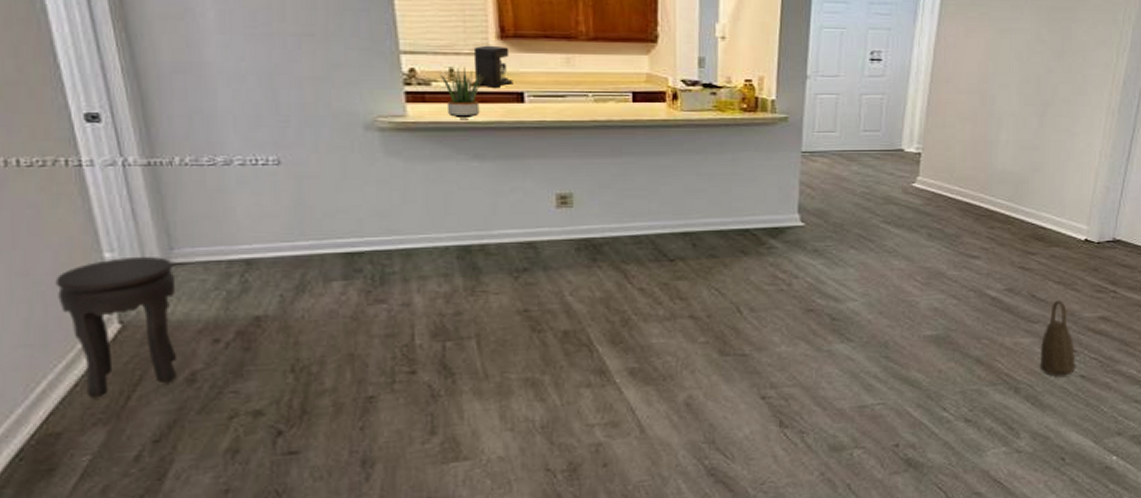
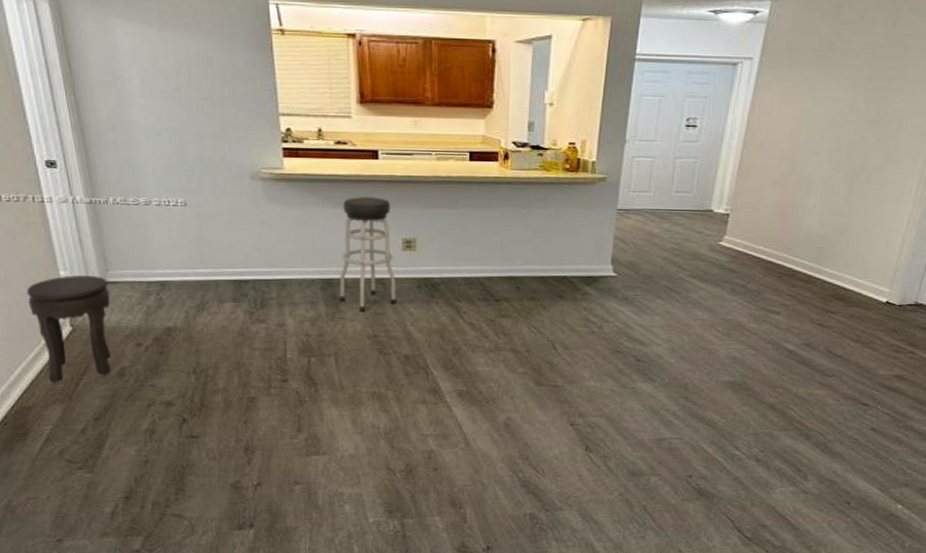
potted plant: present [439,67,484,119] -> none [310,127,346,172]
coffee maker: present [473,45,513,87] -> none [338,109,370,146]
bar stool: none [480,147,551,282] -> present [339,197,397,312]
basket: present [1040,300,1076,377] -> none [831,357,868,428]

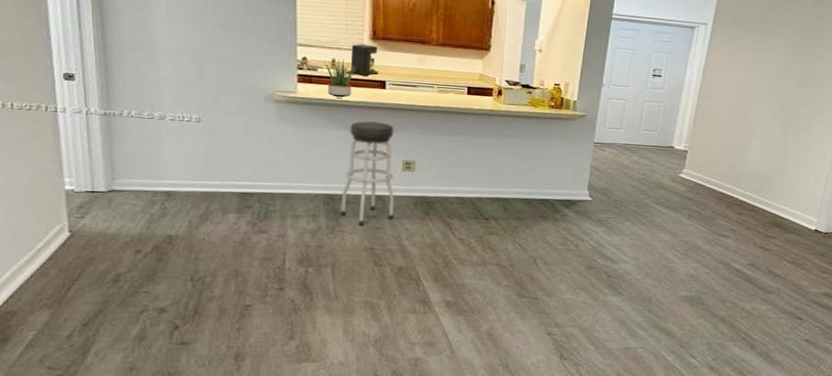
side table: present [26,275,112,383] -> none [27,182,114,288]
potted plant: none [310,127,346,172] -> present [324,59,357,98]
coffee maker: none [338,109,370,146] -> present [350,43,379,76]

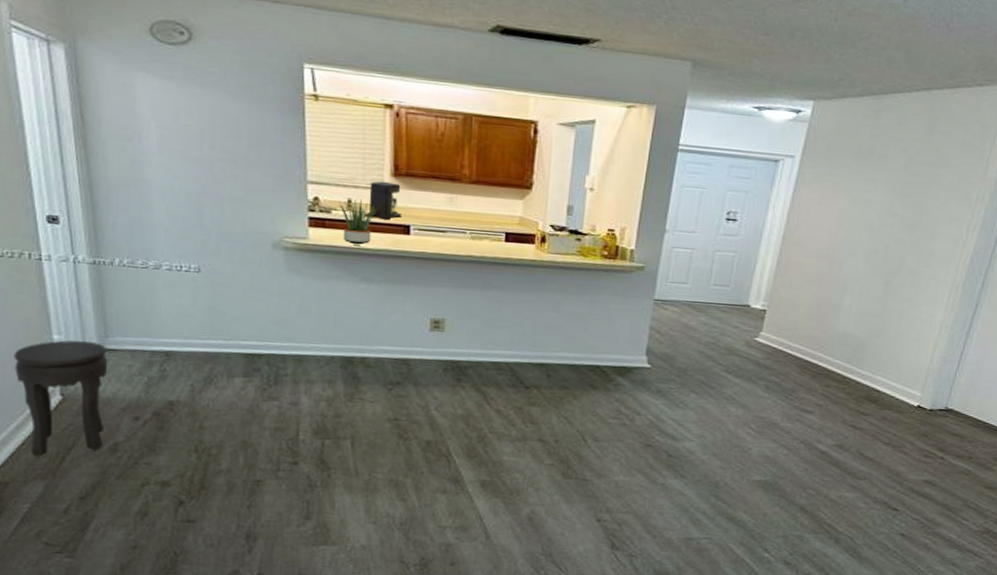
side table: none [27,182,114,288] -> present [13,340,108,457]
bar stool: present [340,121,395,226] -> none [360,272,422,393]

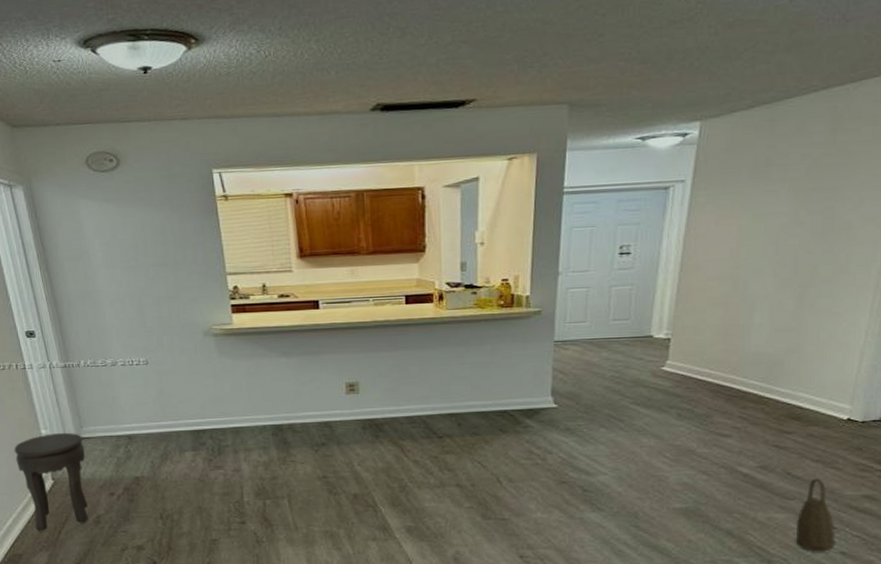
potted plant: present [339,199,377,245] -> none [255,282,288,324]
coffee maker: present [369,181,402,220] -> none [280,263,311,298]
basket: none [861,460,898,533] -> present [795,478,836,552]

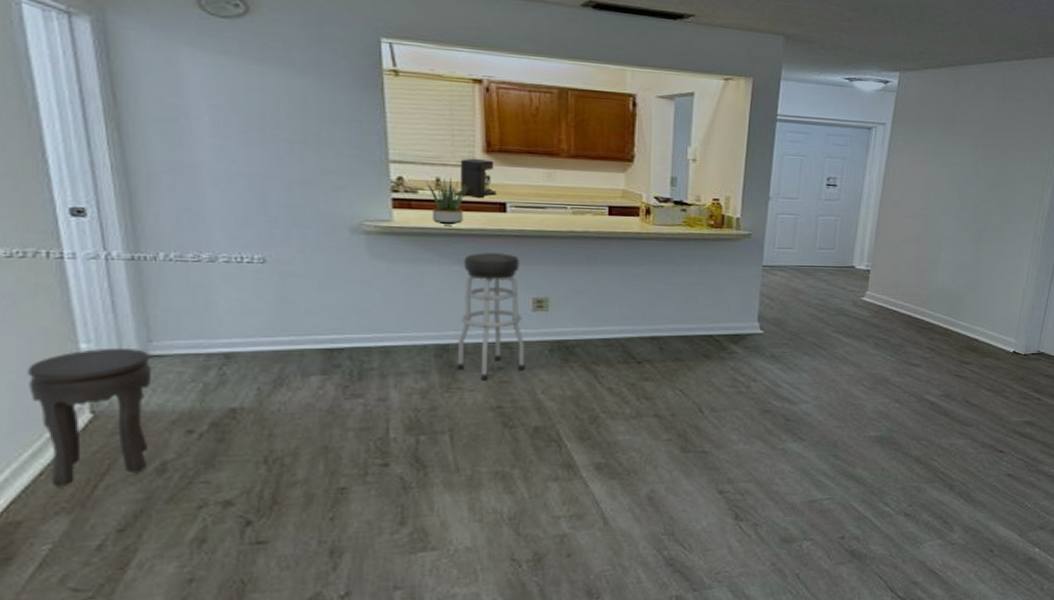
potted plant: none [255,282,288,324] -> present [426,177,469,226]
coffee maker: none [280,263,311,298] -> present [459,158,497,198]
bar stool: none [289,345,343,454] -> present [457,253,525,380]
basket: present [795,478,836,552] -> none [972,406,1004,475]

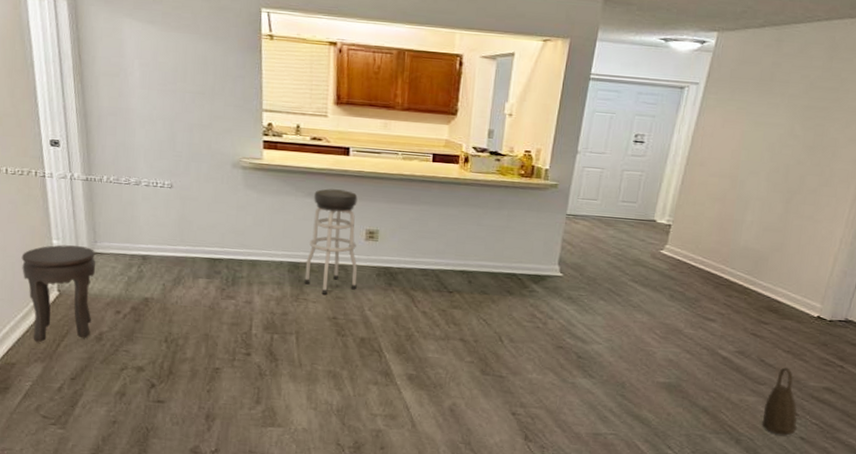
potted plant: present [426,177,469,226] -> none [289,124,321,165]
coffee maker: present [459,158,497,198] -> none [314,109,343,143]
basket: none [972,406,1004,475] -> present [761,367,797,436]

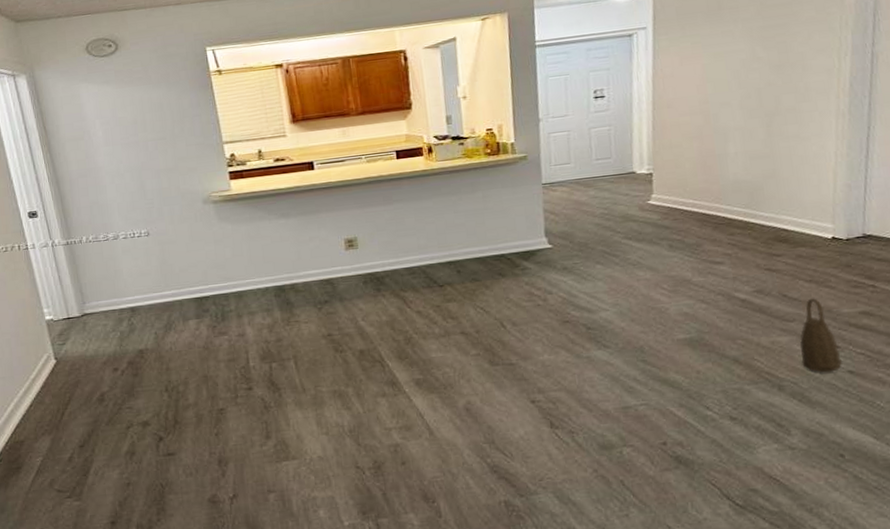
side table: present [21,244,96,343] -> none [16,310,92,416]
bar stool: present [304,189,358,295] -> none [287,204,346,313]

